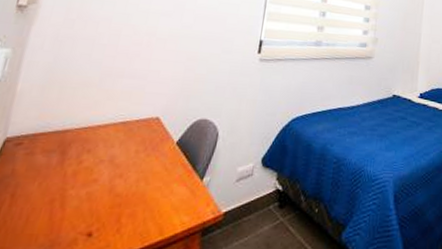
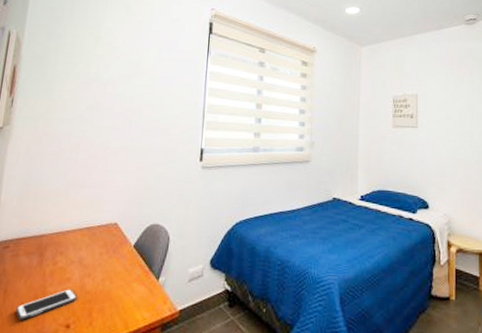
cell phone: none [24,192,105,229] -> present [16,289,78,320]

